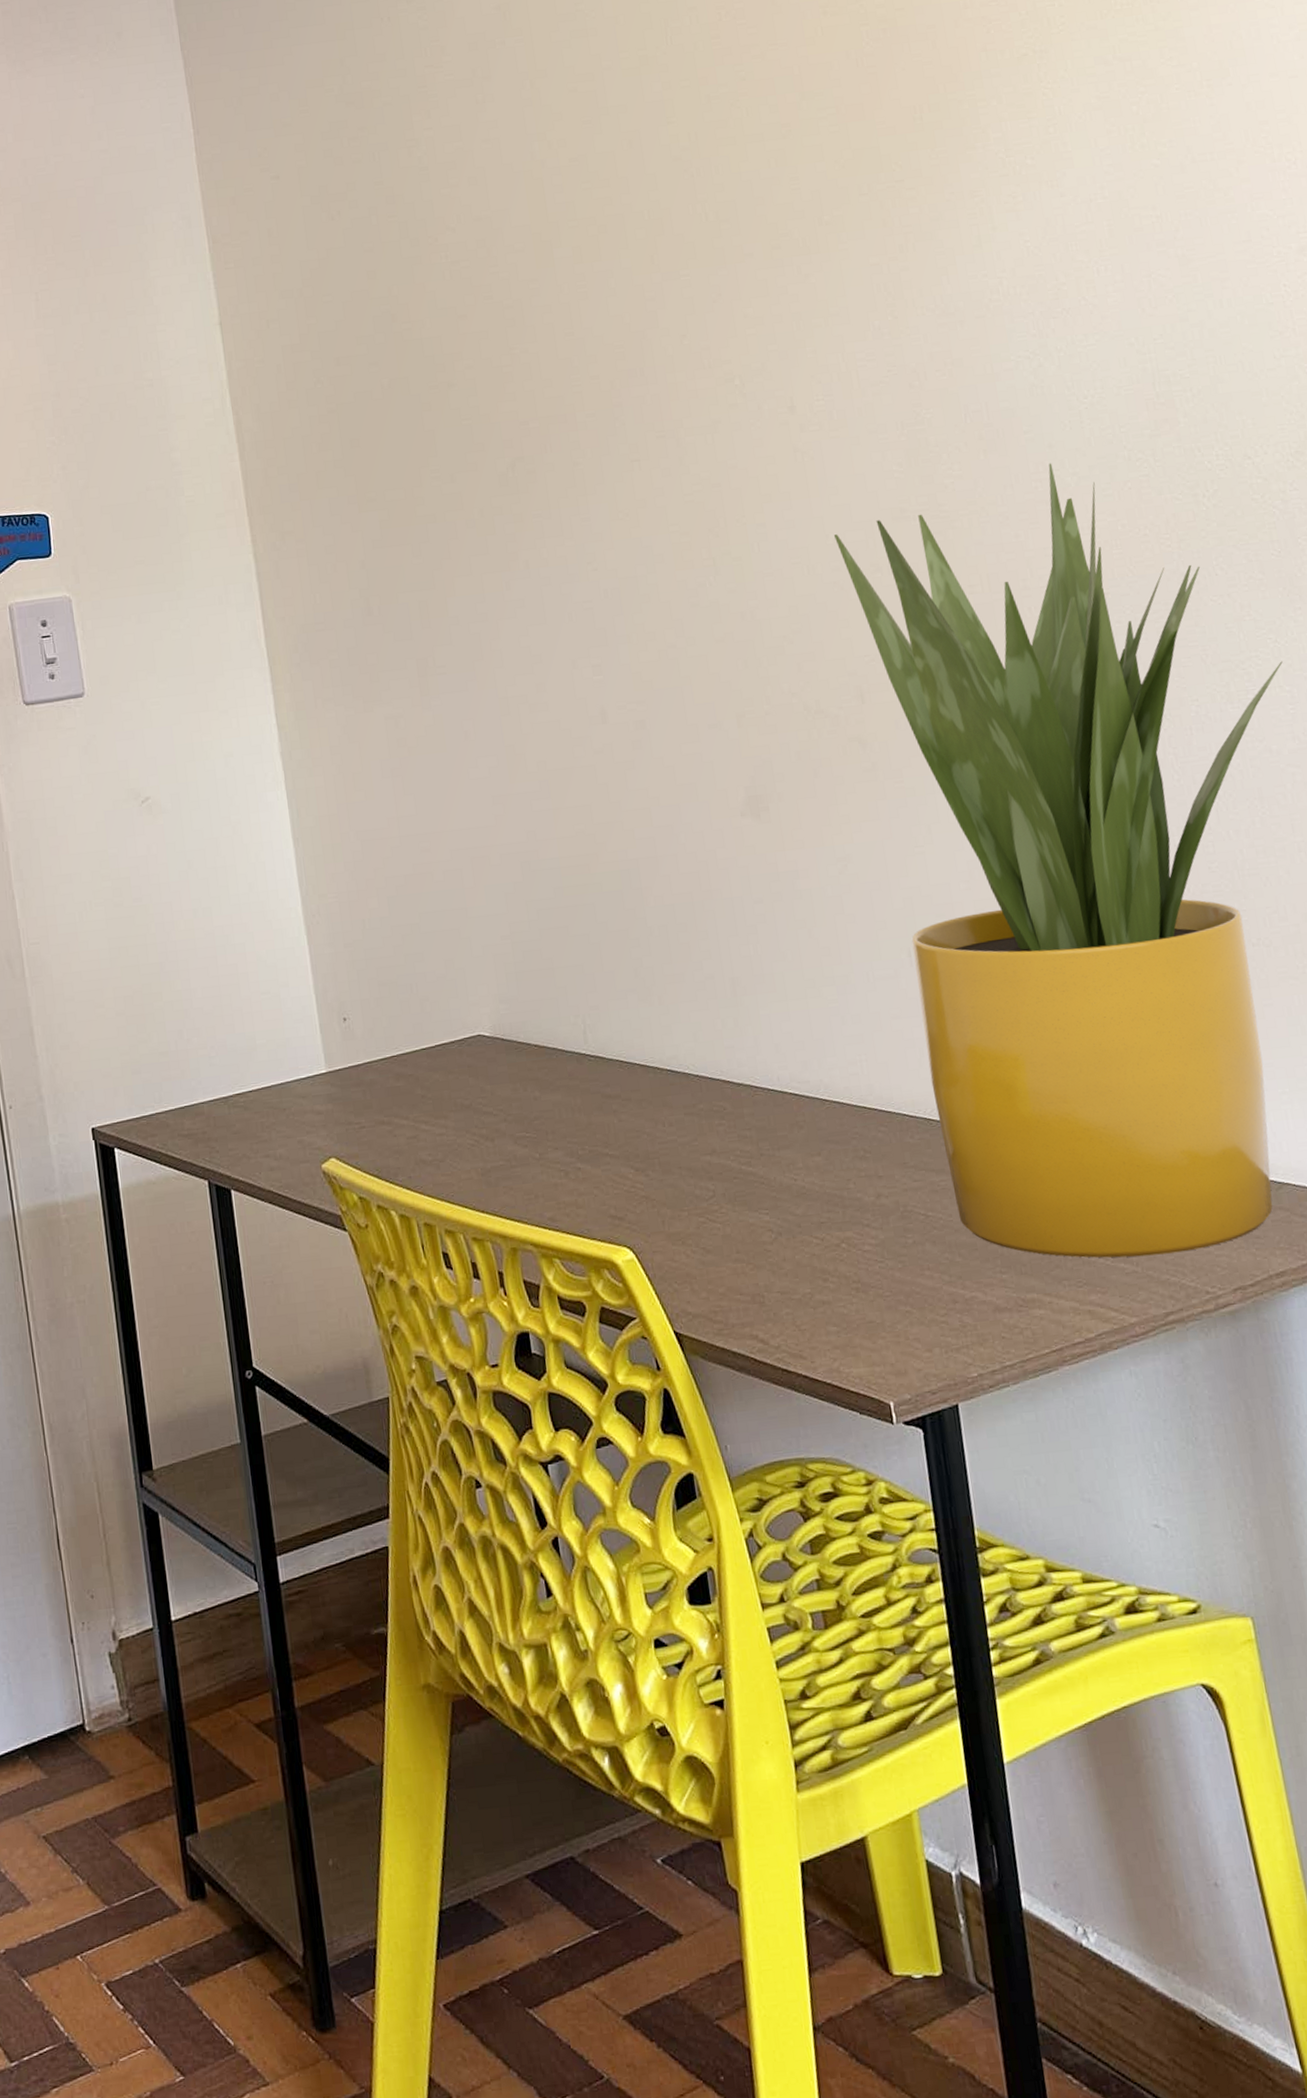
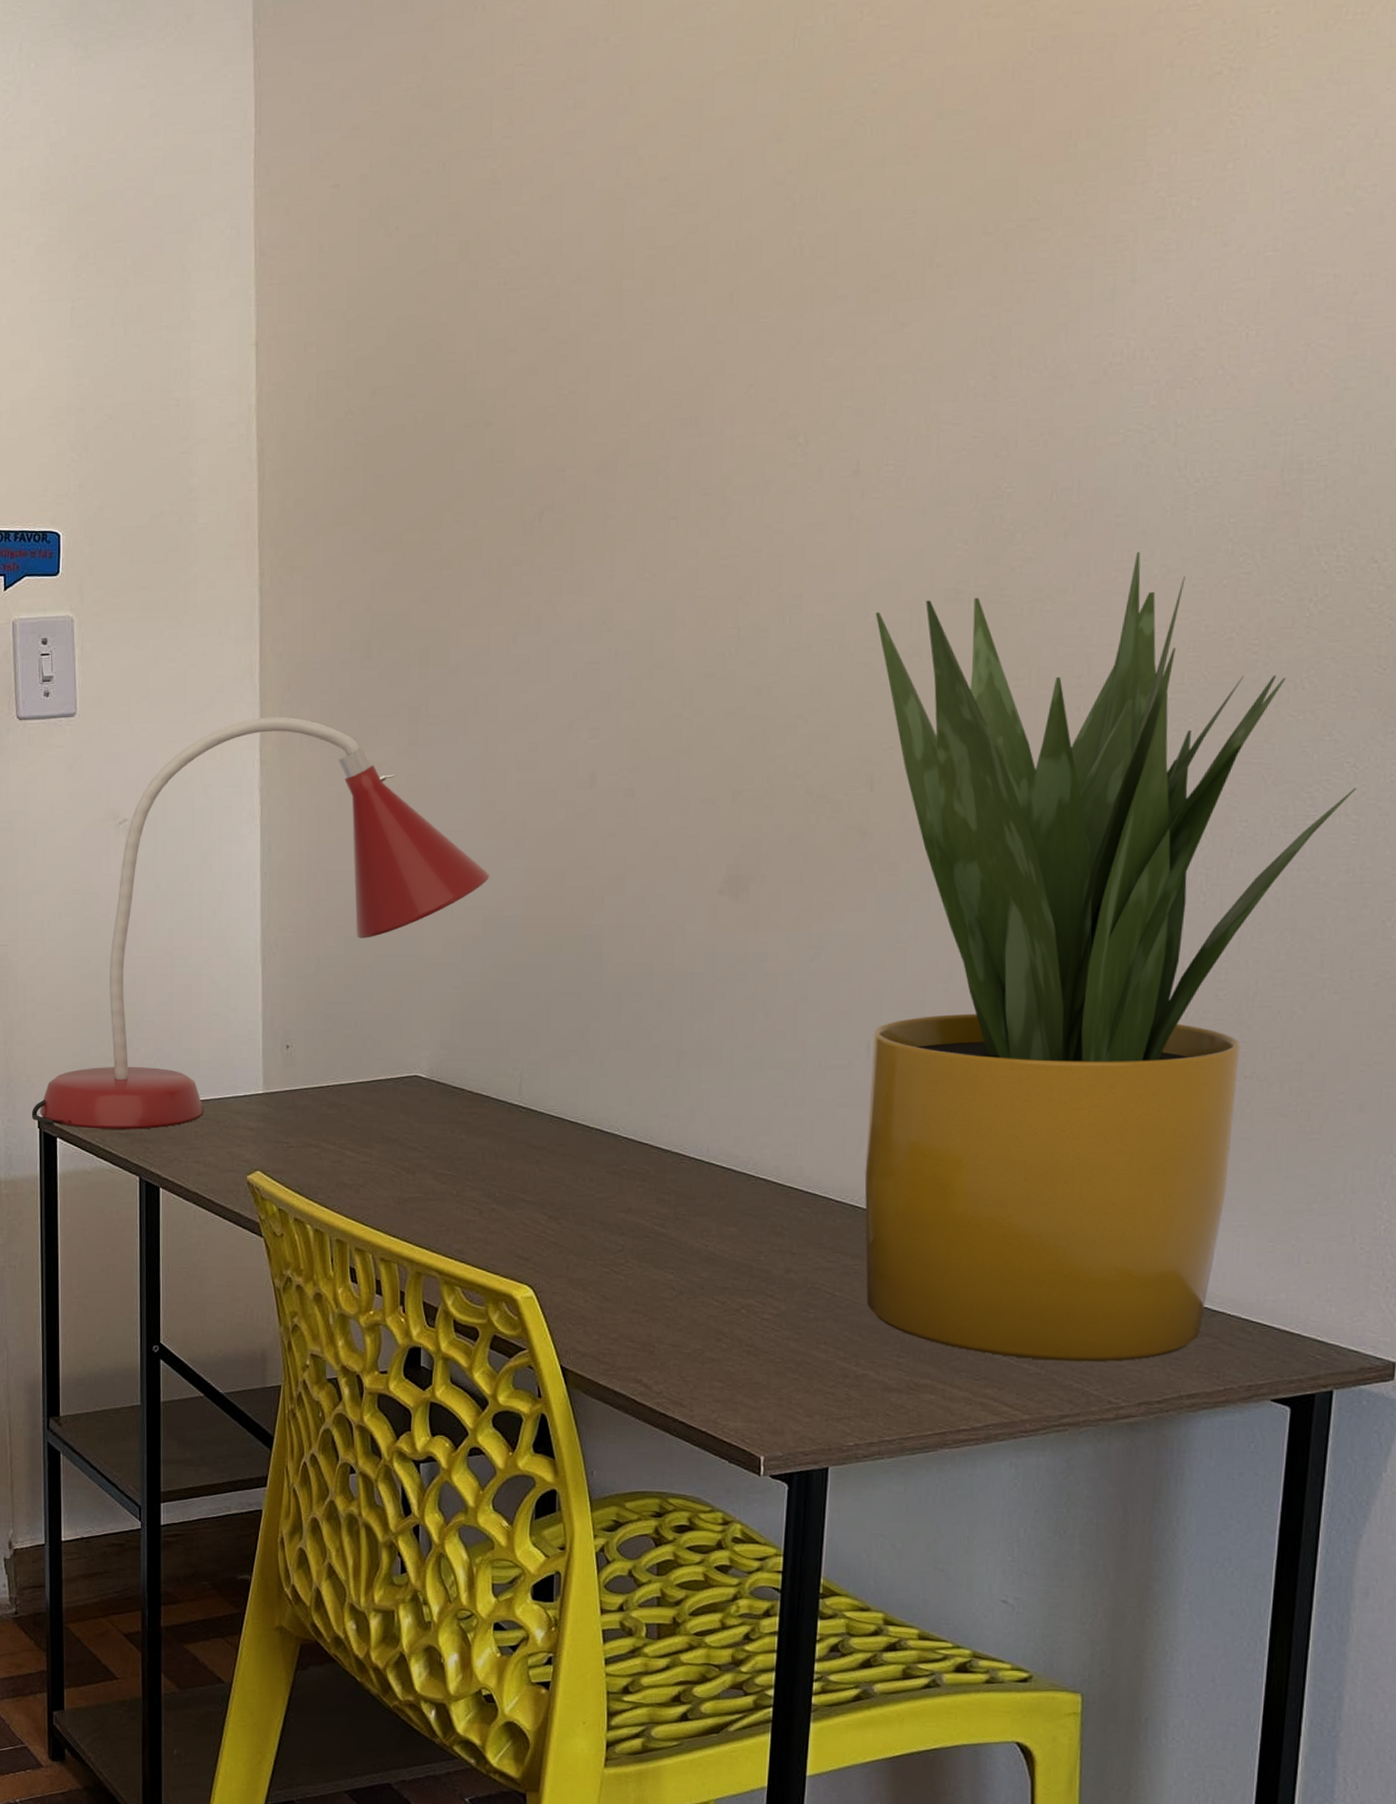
desk lamp: none [83,679,521,1135] -> present [31,716,490,1130]

